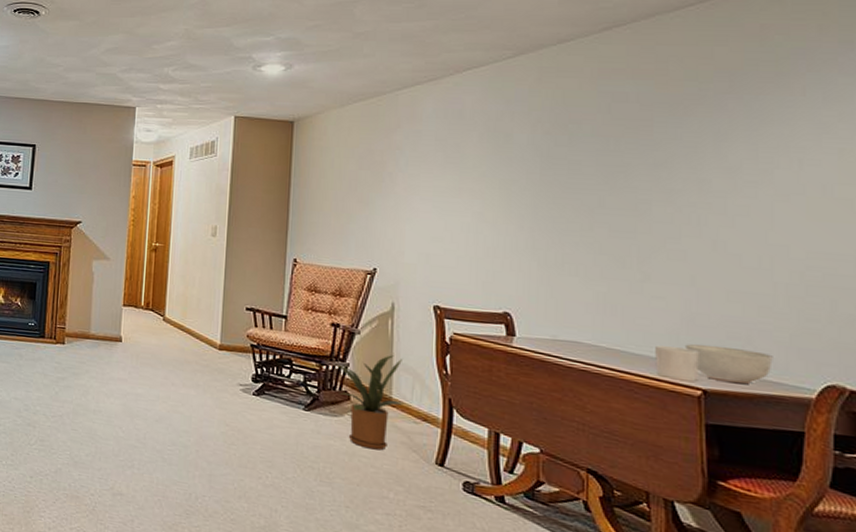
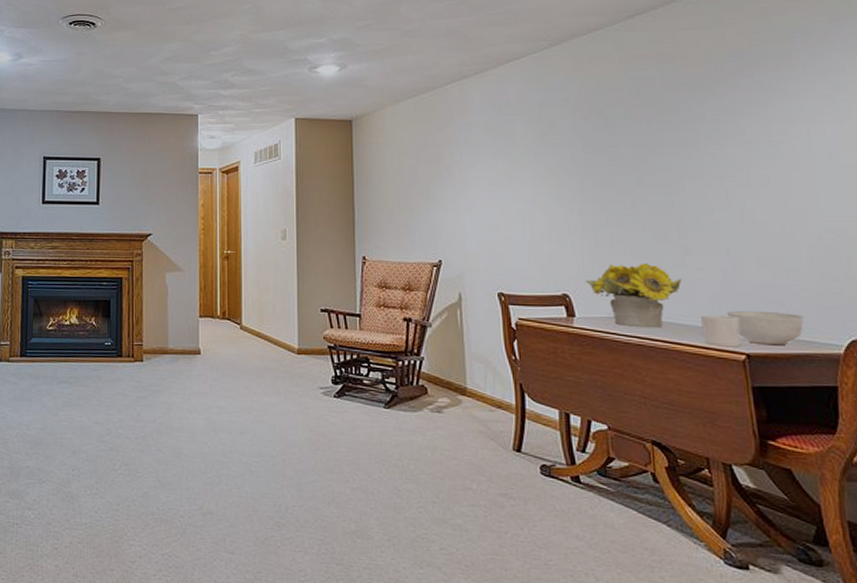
house plant: present [332,355,405,451] -> none [408,345,480,442]
sunflower: none [531,286,638,354] -> present [586,262,682,327]

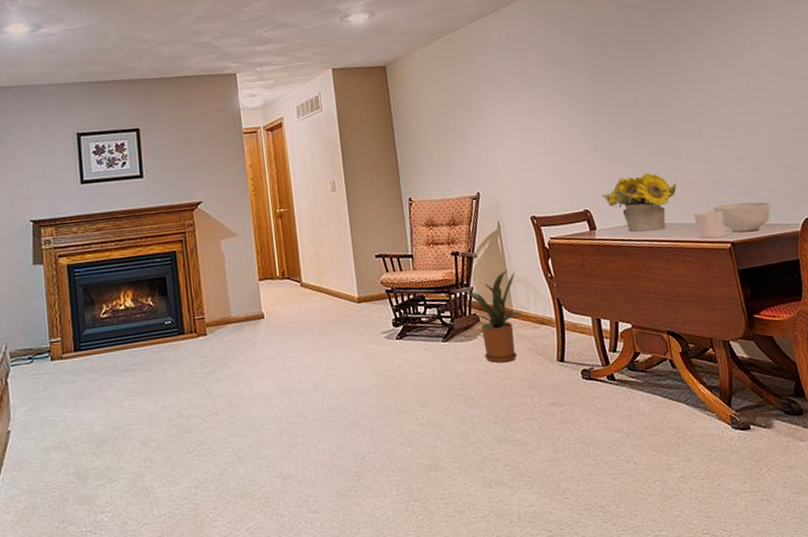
house plant: none [408,345,480,442] -> present [459,270,525,363]

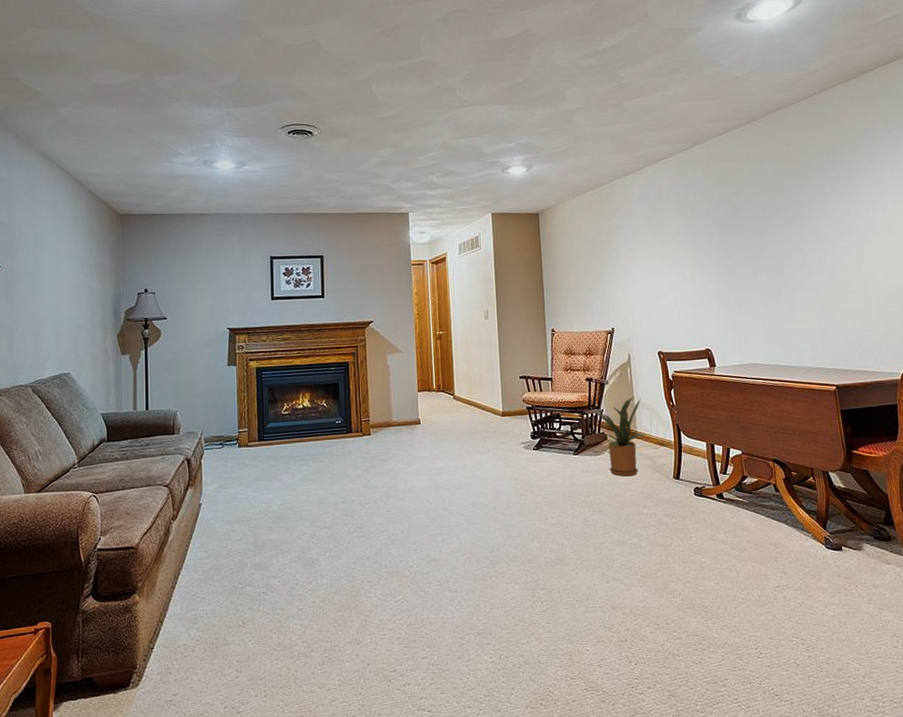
sunflower: present [602,172,677,232] -> none [723,319,791,371]
mug: present [694,210,727,240] -> none [805,356,833,382]
bowl: present [713,202,771,232] -> none [822,351,874,377]

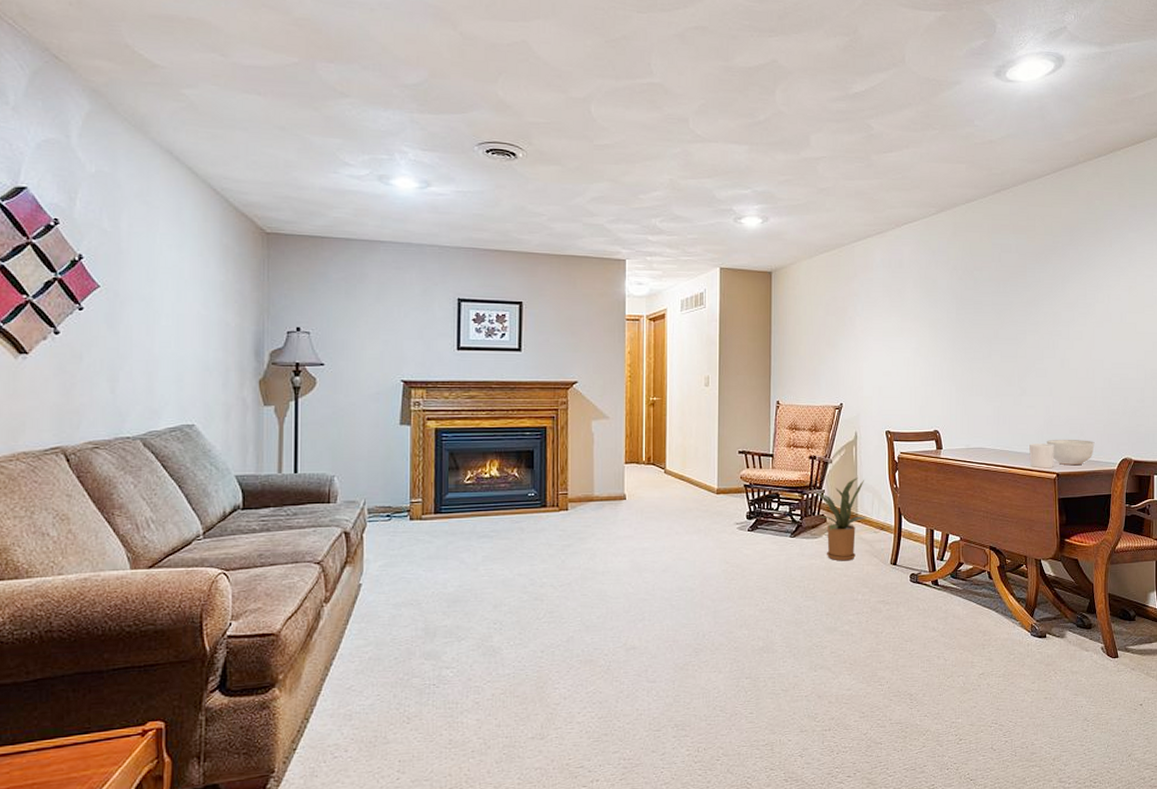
mug: none [805,356,833,382] -> present [1029,444,1054,469]
bowl: none [822,351,874,377] -> present [1047,439,1095,466]

